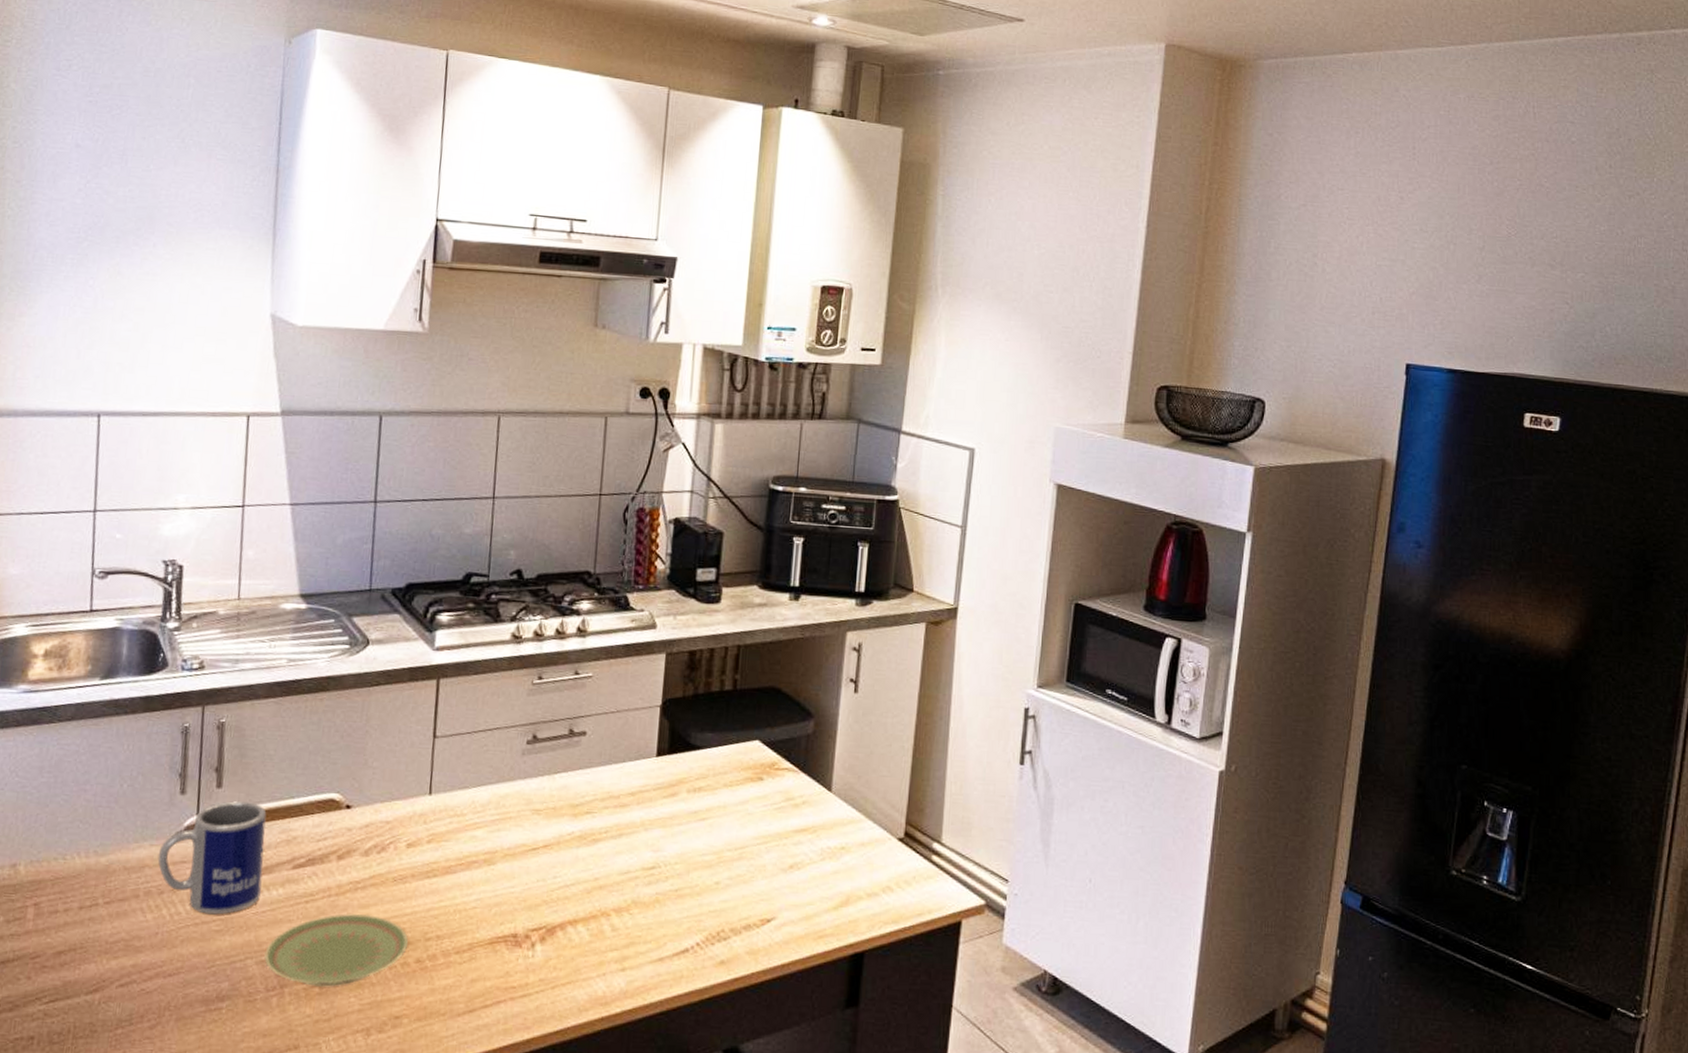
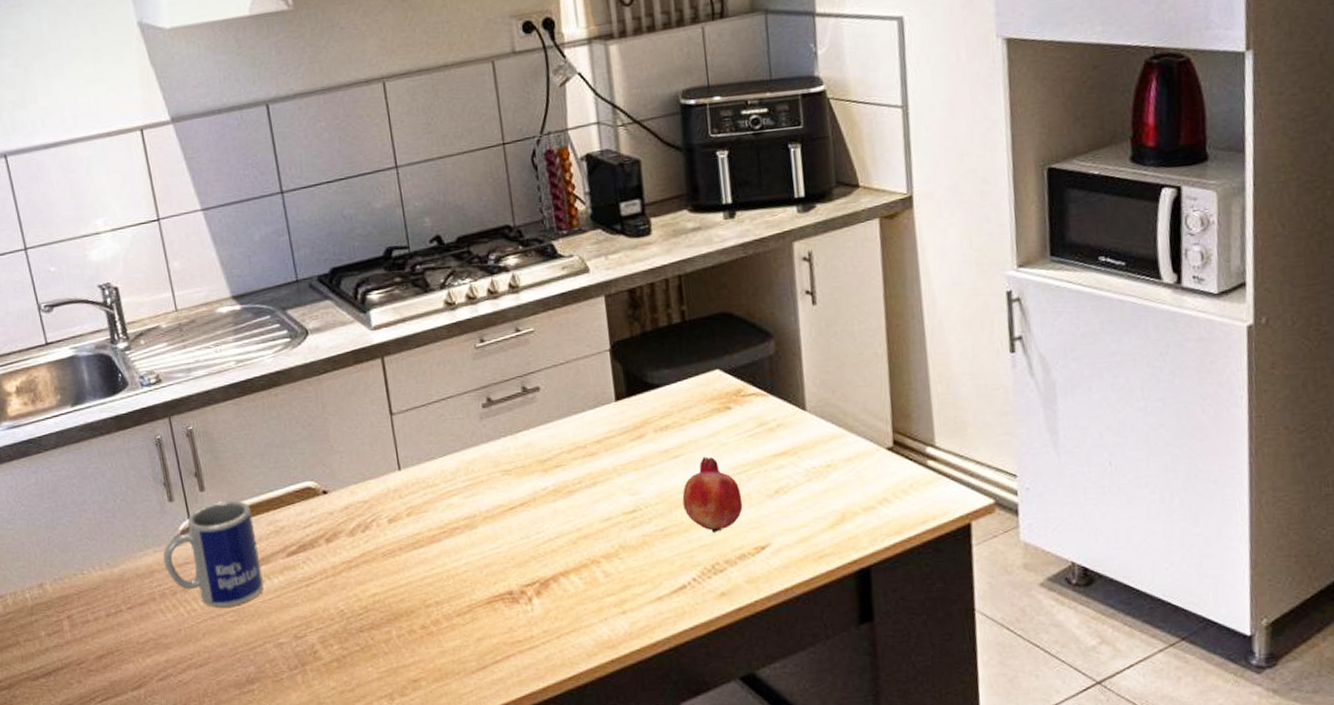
plate: present [264,914,409,987] -> none [280,590,411,661]
fruit: none [701,823,758,899] -> present [682,456,743,533]

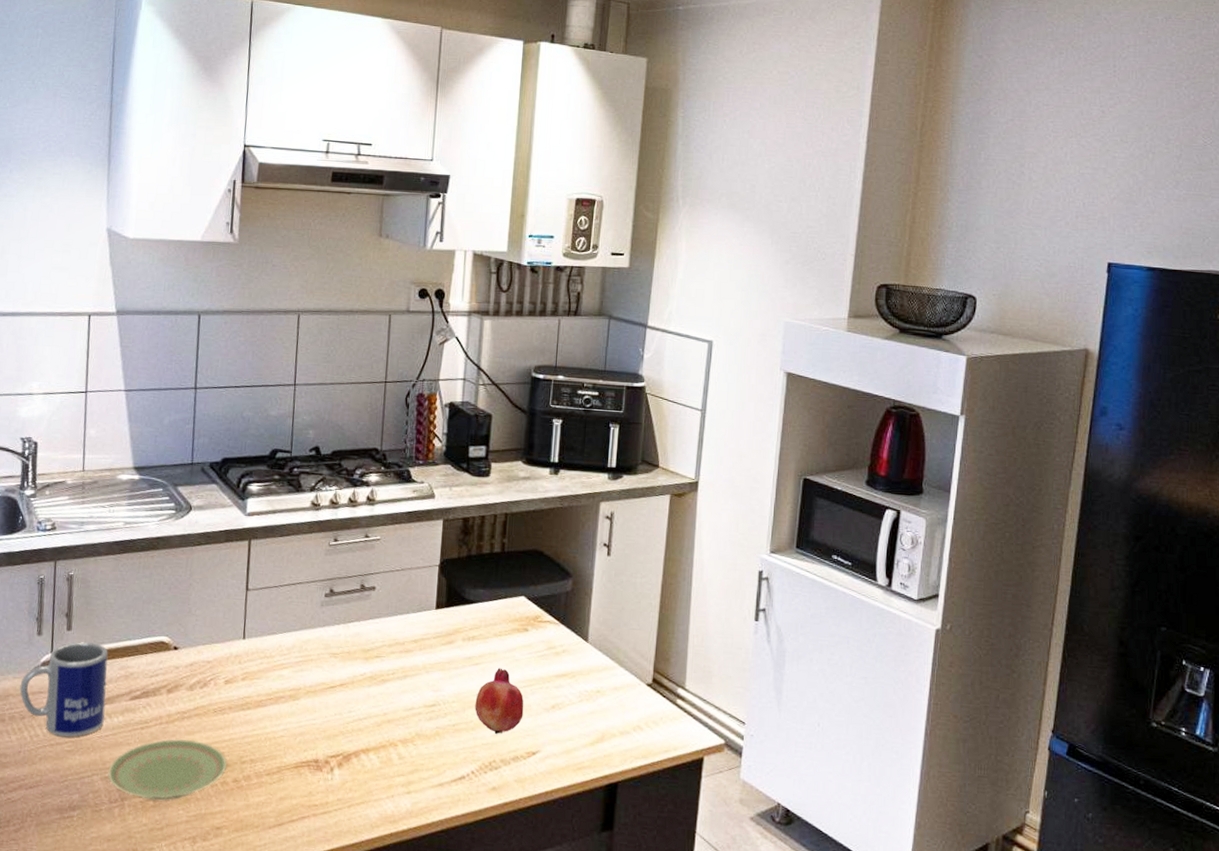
plate: none [280,590,411,661] -> present [108,739,227,801]

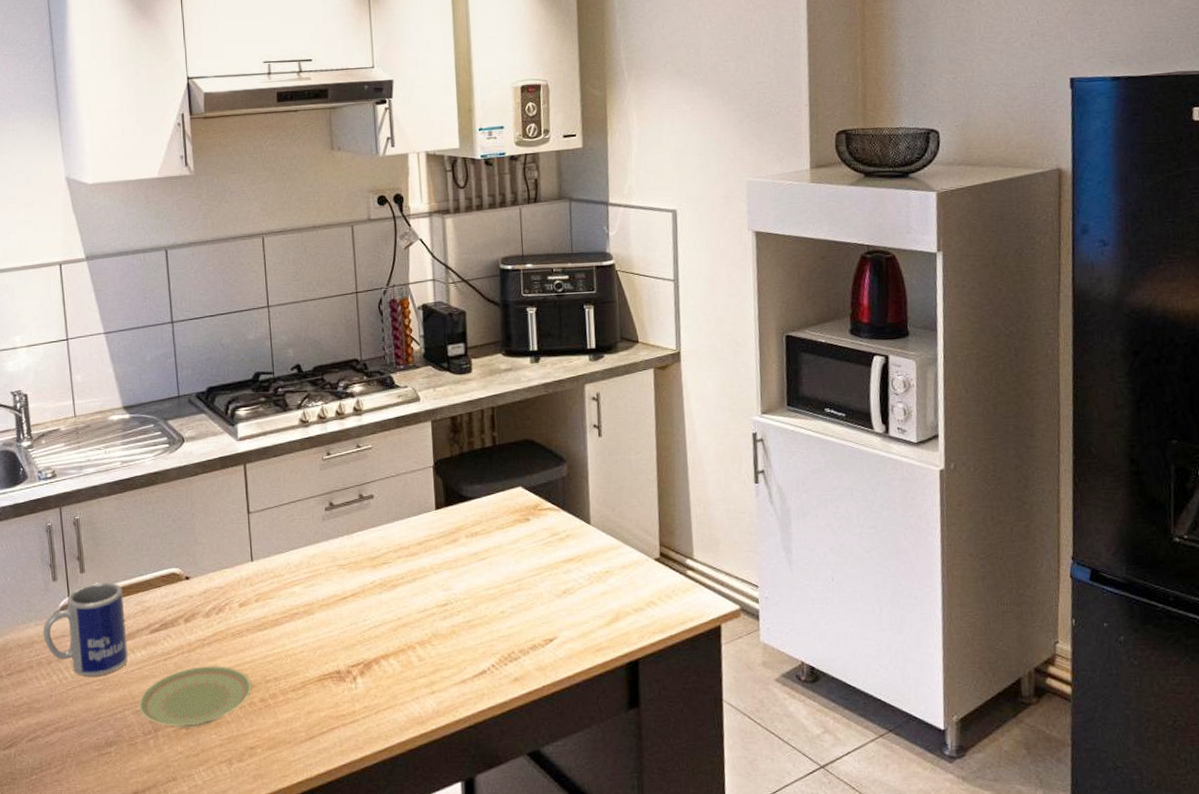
fruit: present [475,668,524,734] -> none [486,560,536,625]

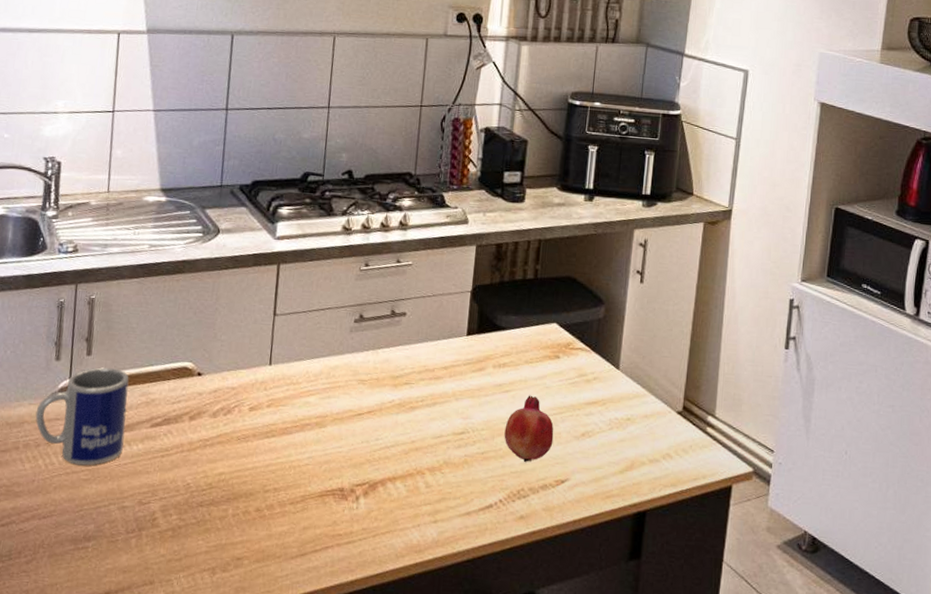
plate: present [138,666,252,728] -> none [125,467,250,531]
fruit: none [486,560,536,625] -> present [504,395,554,462]

